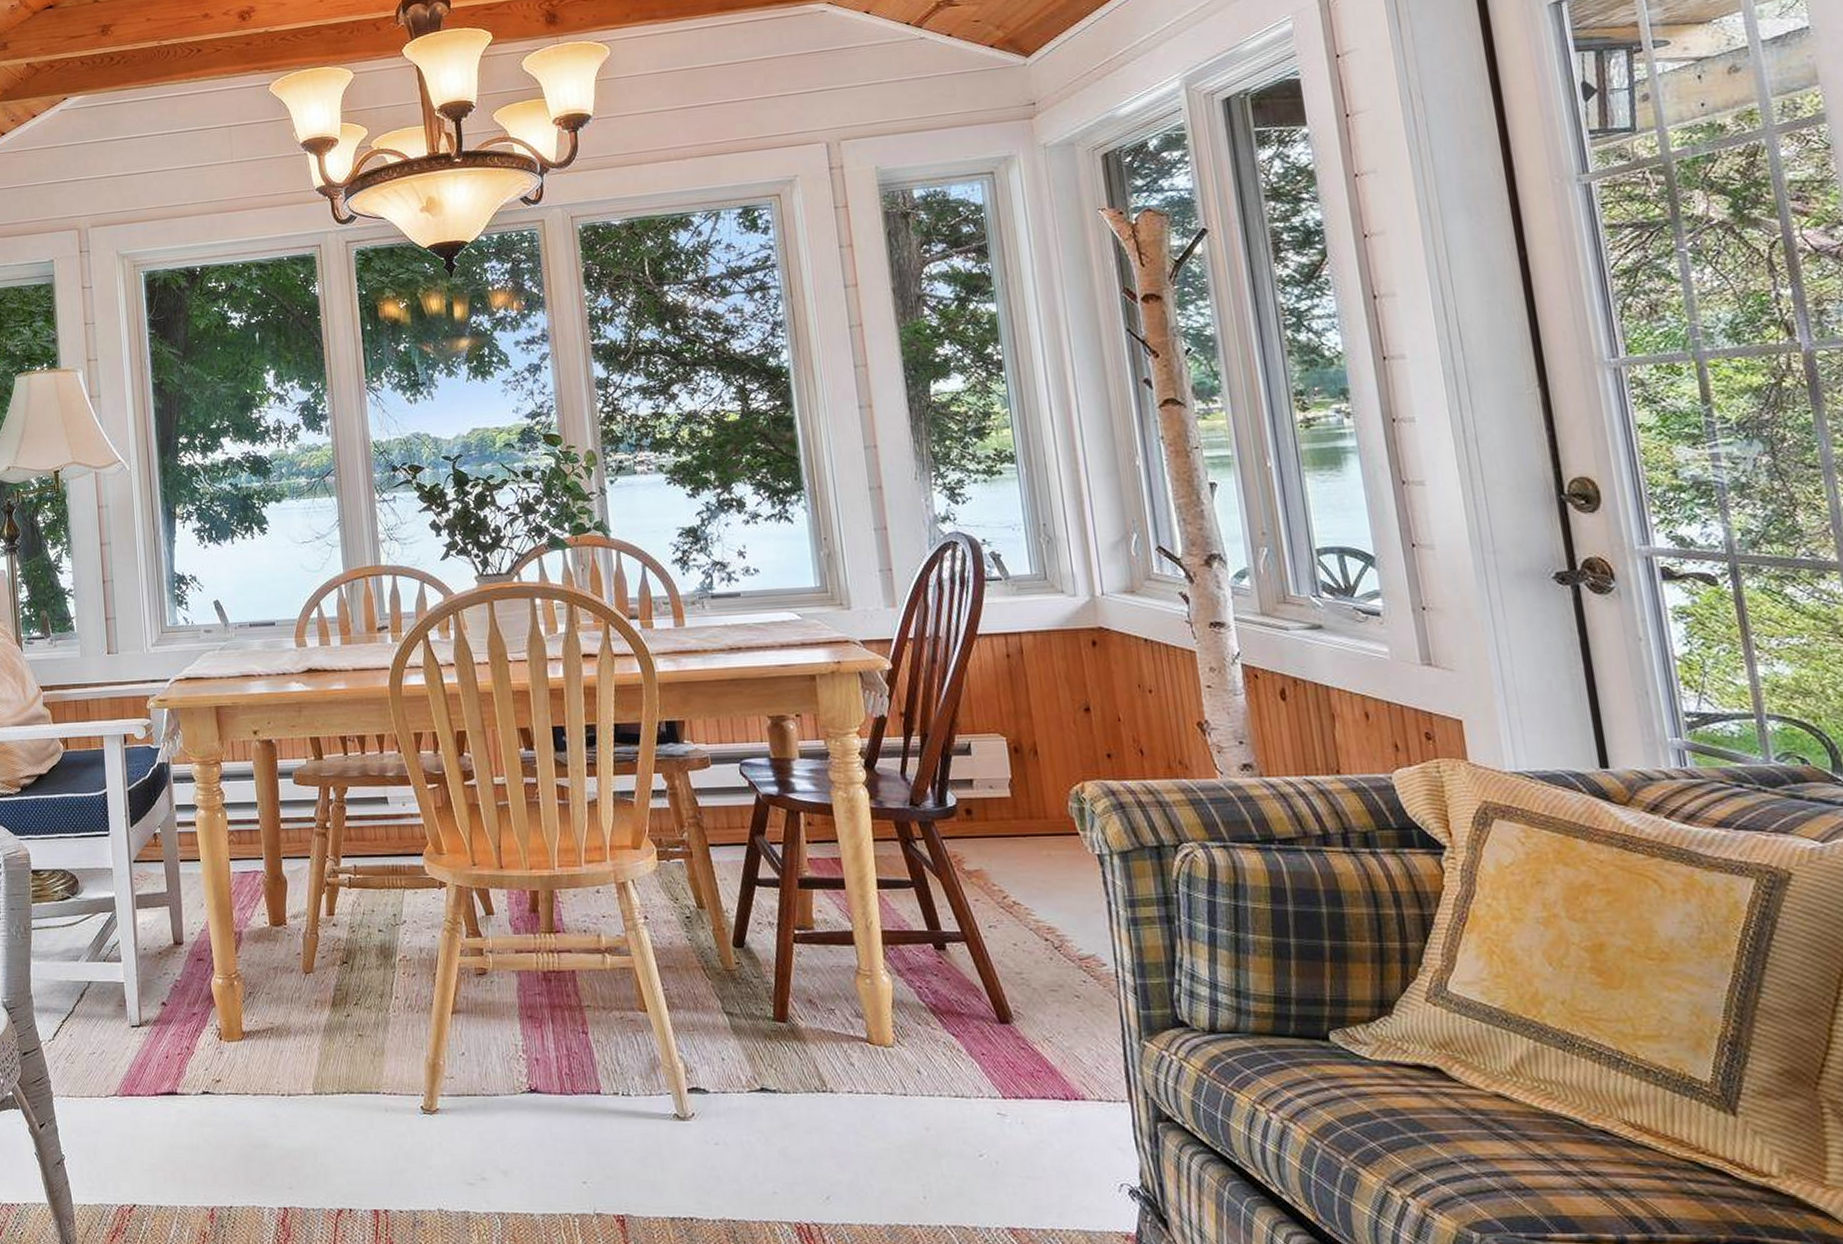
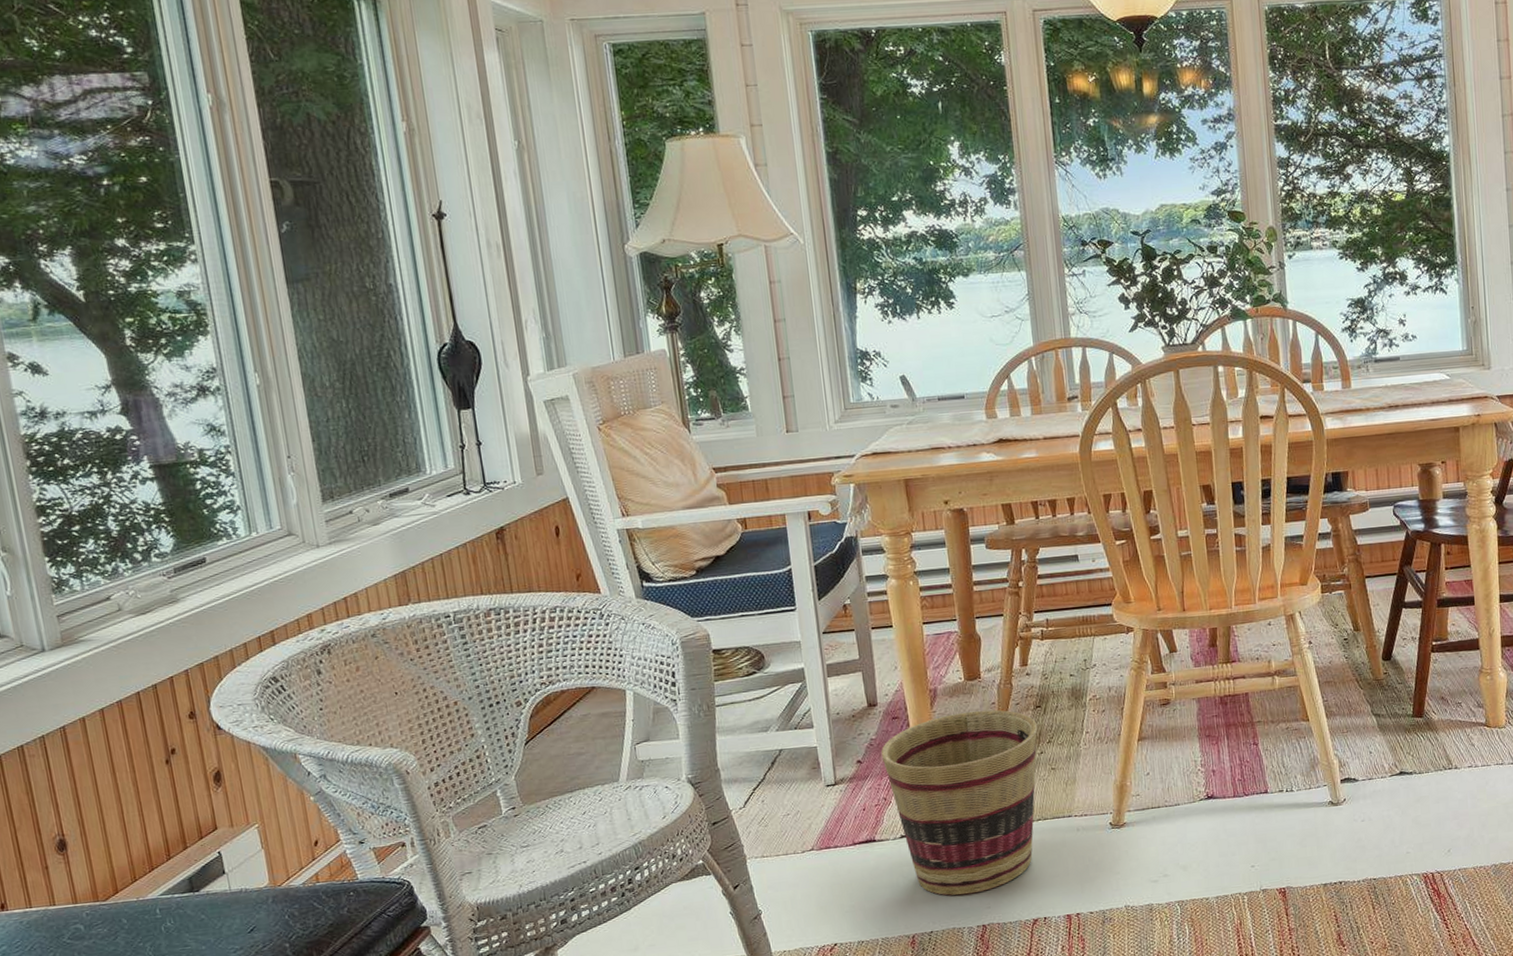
basket: none [185,960,345,1169] -> present [881,710,1038,896]

